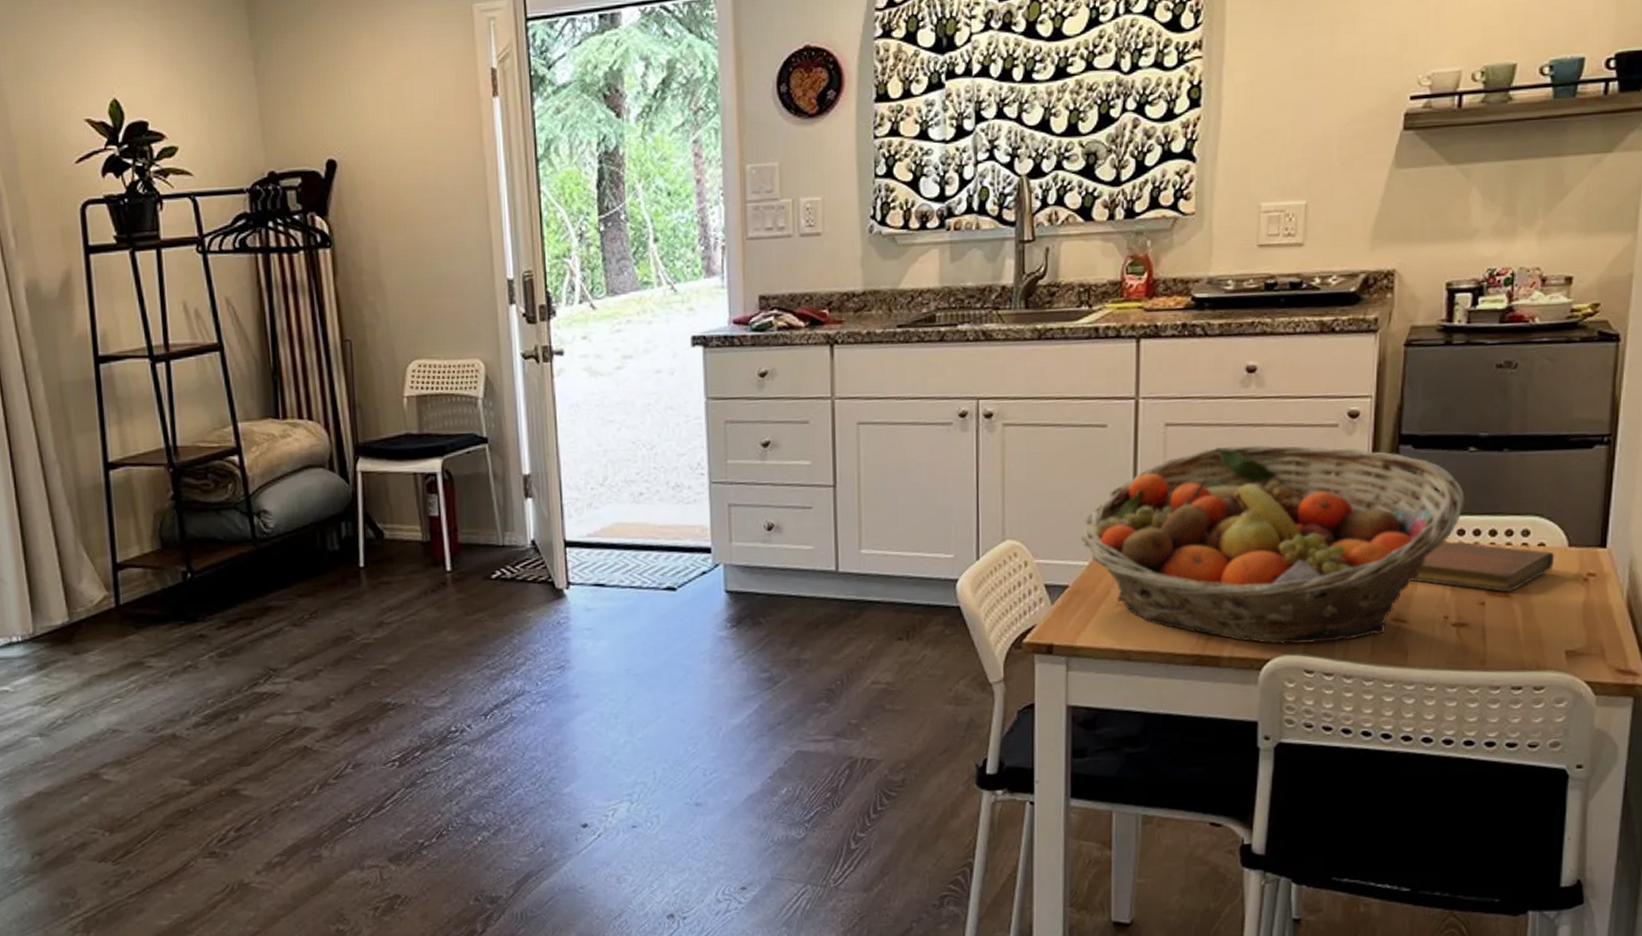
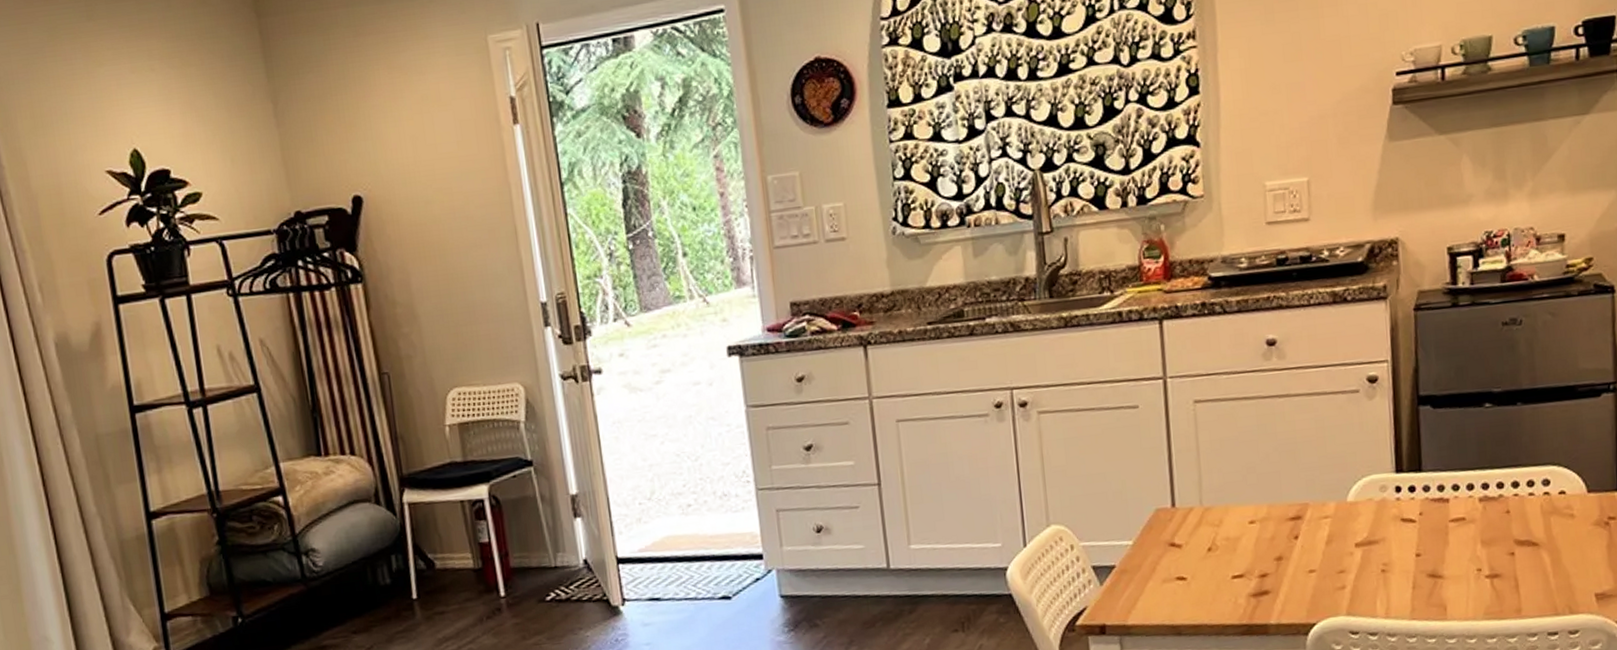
fruit basket: present [1081,445,1466,645] -> none [1123,411,1487,608]
notebook: present [1410,541,1555,593] -> none [1442,495,1577,542]

